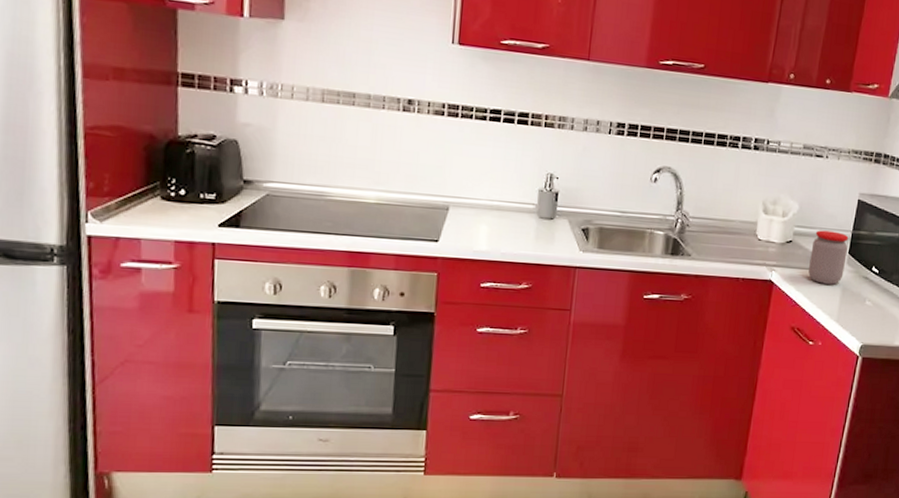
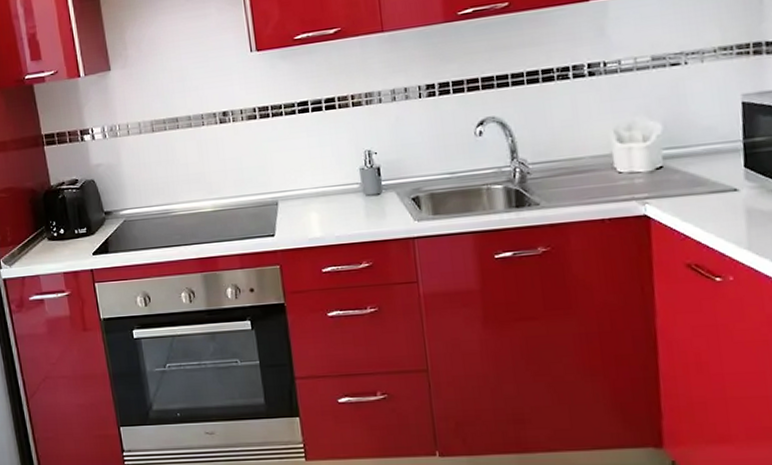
jar: present [808,230,849,285] -> none [691,144,744,209]

